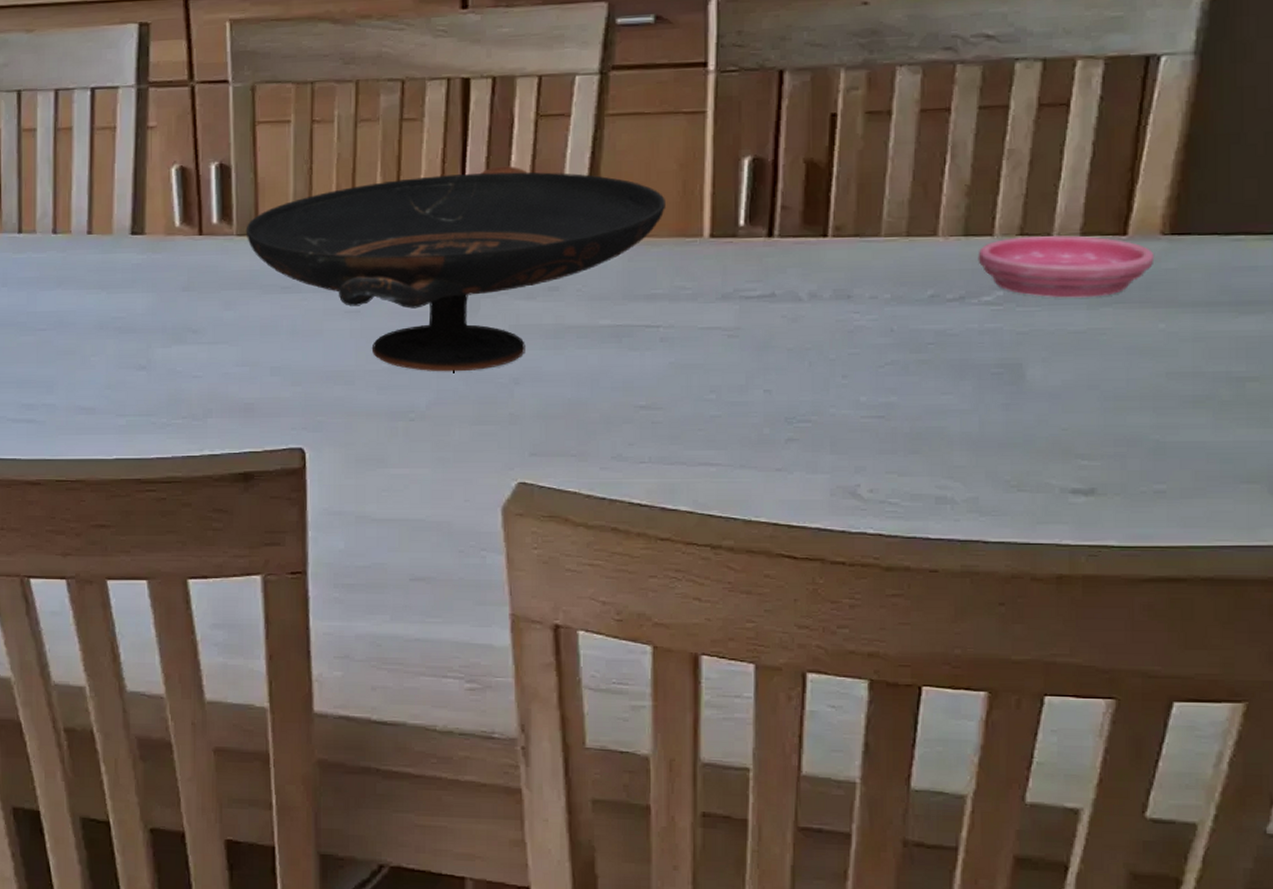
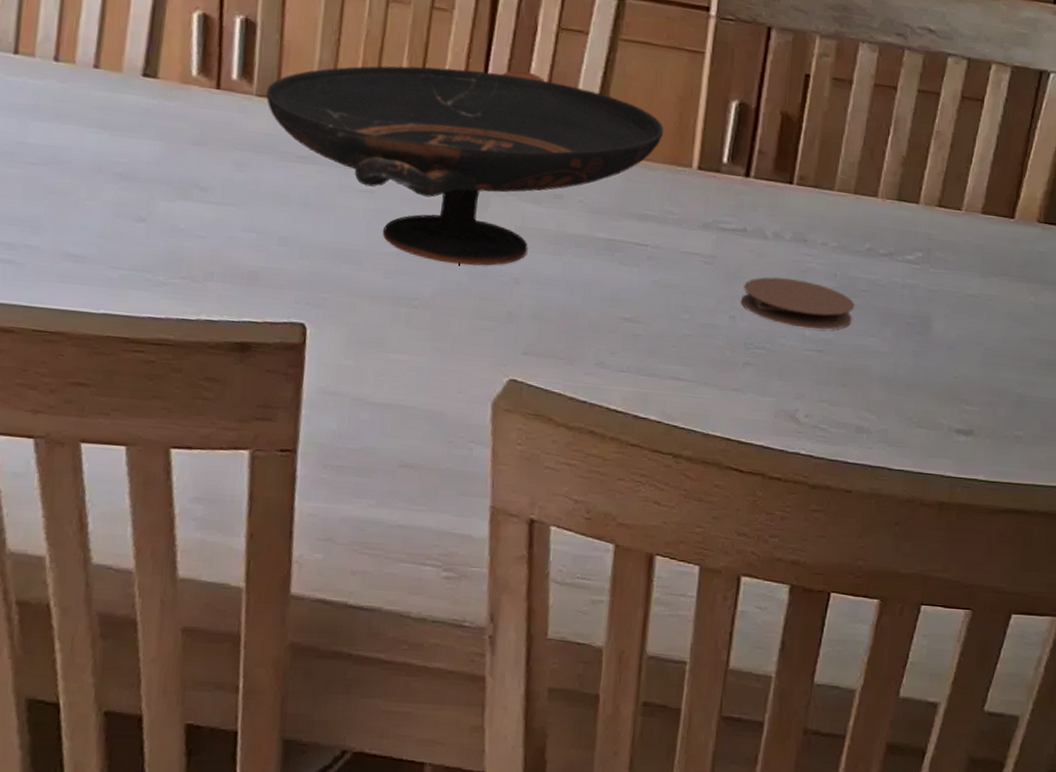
coaster: none [777,341,920,394] -> present [741,277,855,330]
saucer: present [978,235,1155,298] -> none [905,207,1032,268]

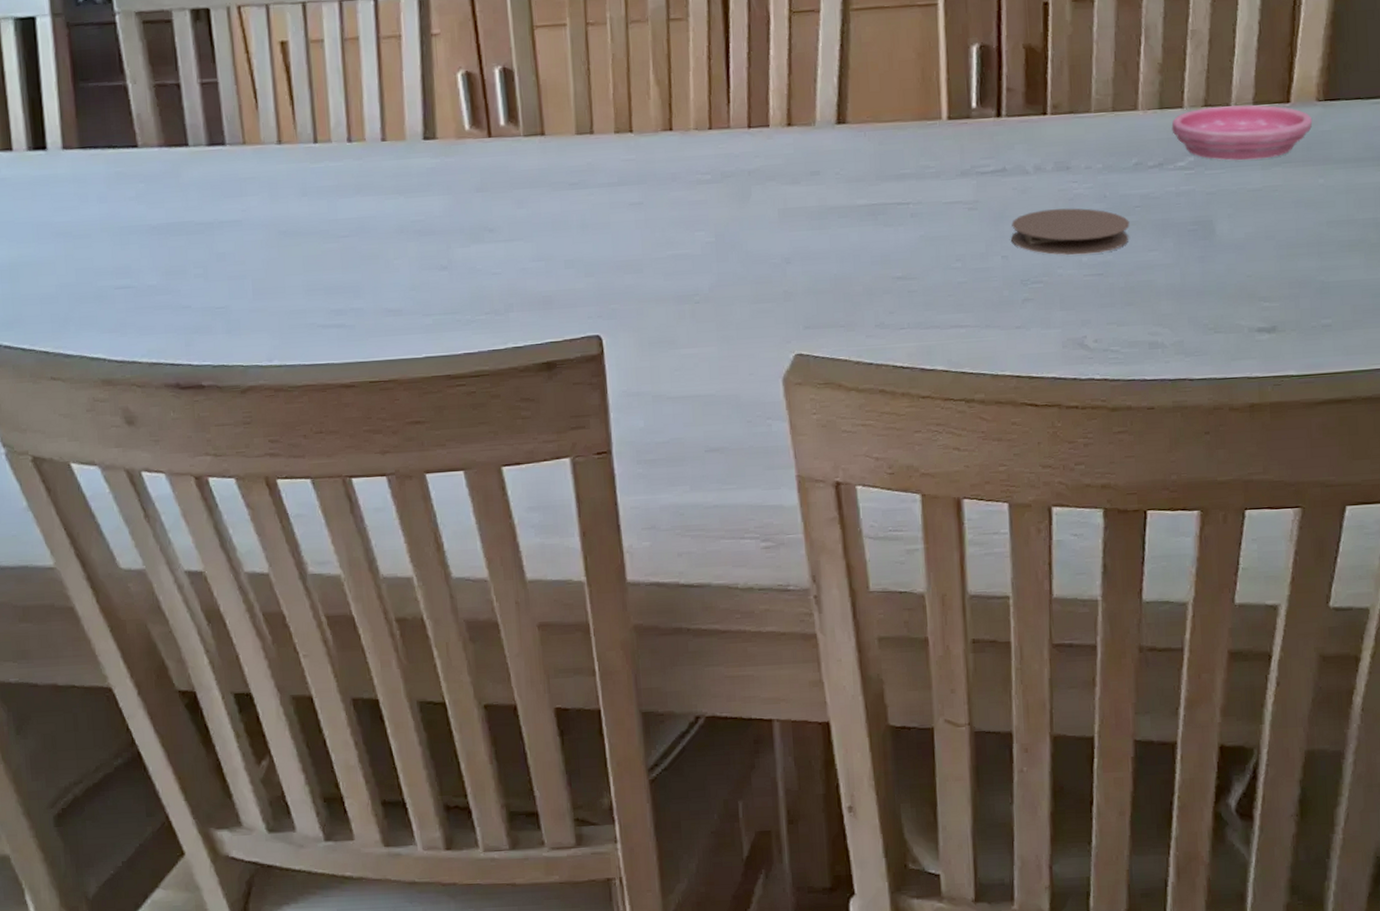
decorative bowl: present [266,65,664,266] -> none [532,60,908,256]
saucer: none [905,207,1032,268] -> present [1171,104,1313,161]

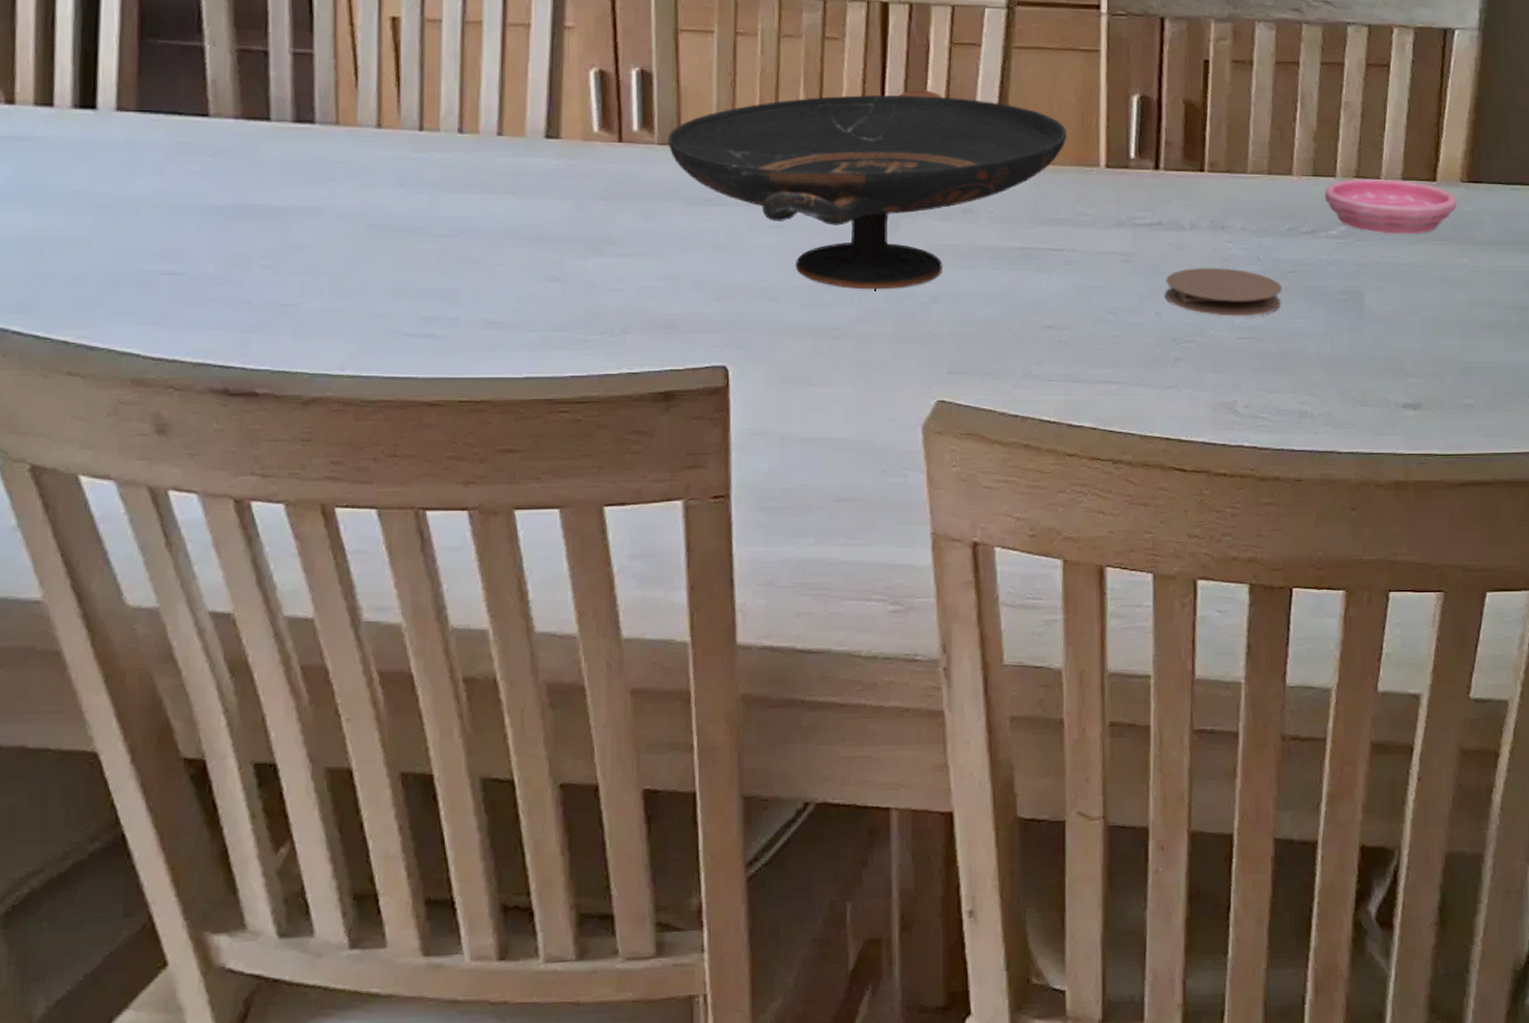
decorative bowl: none [532,60,908,256] -> present [667,89,1067,290]

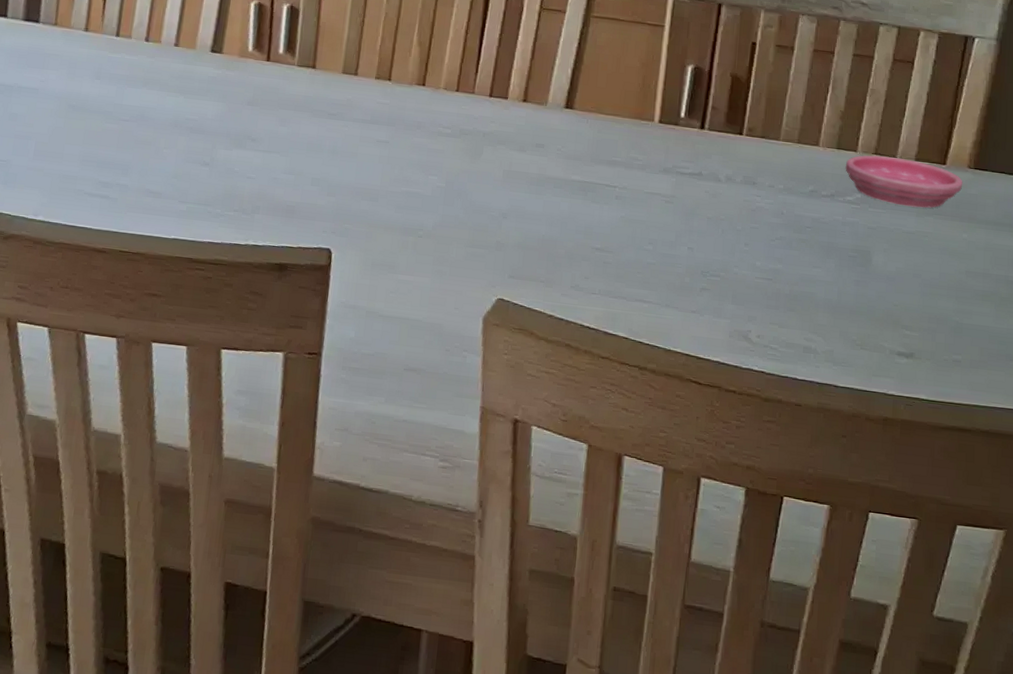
decorative bowl: present [667,89,1067,290] -> none [305,41,629,203]
coaster: present [1165,268,1282,317] -> none [698,214,800,261]

